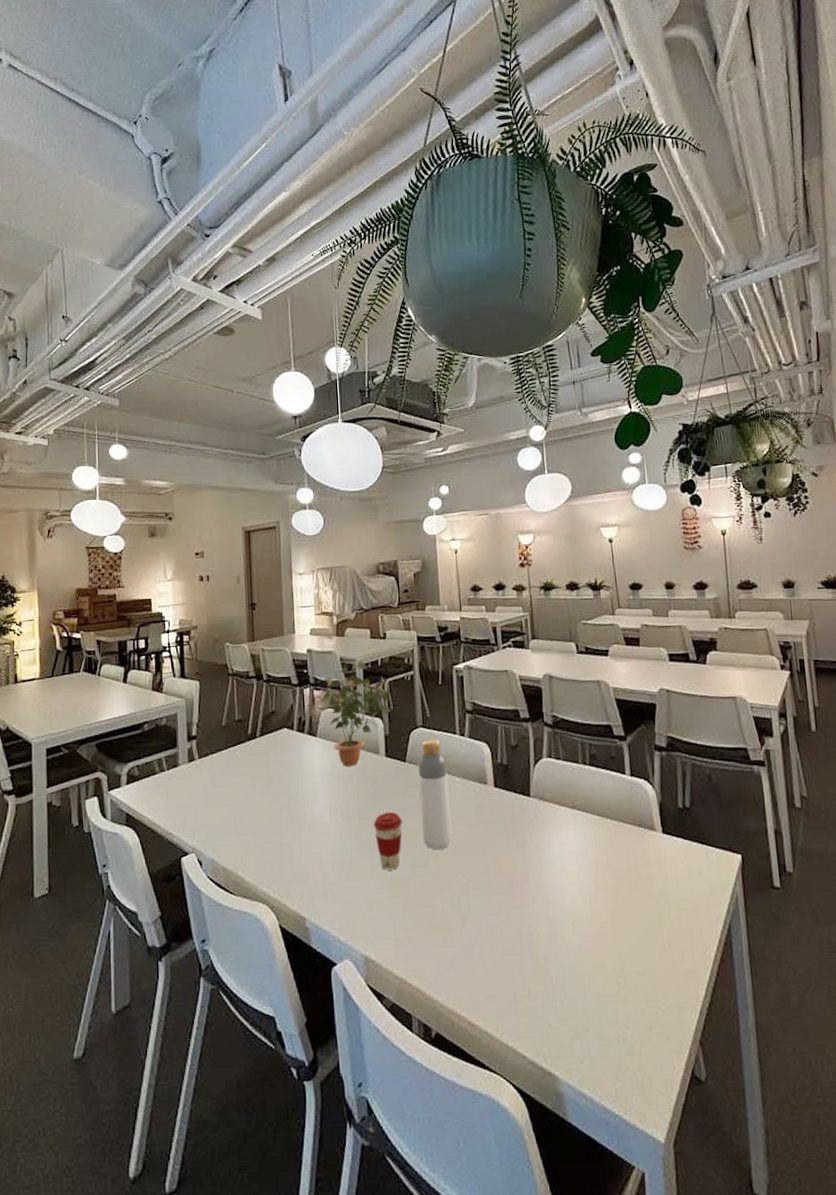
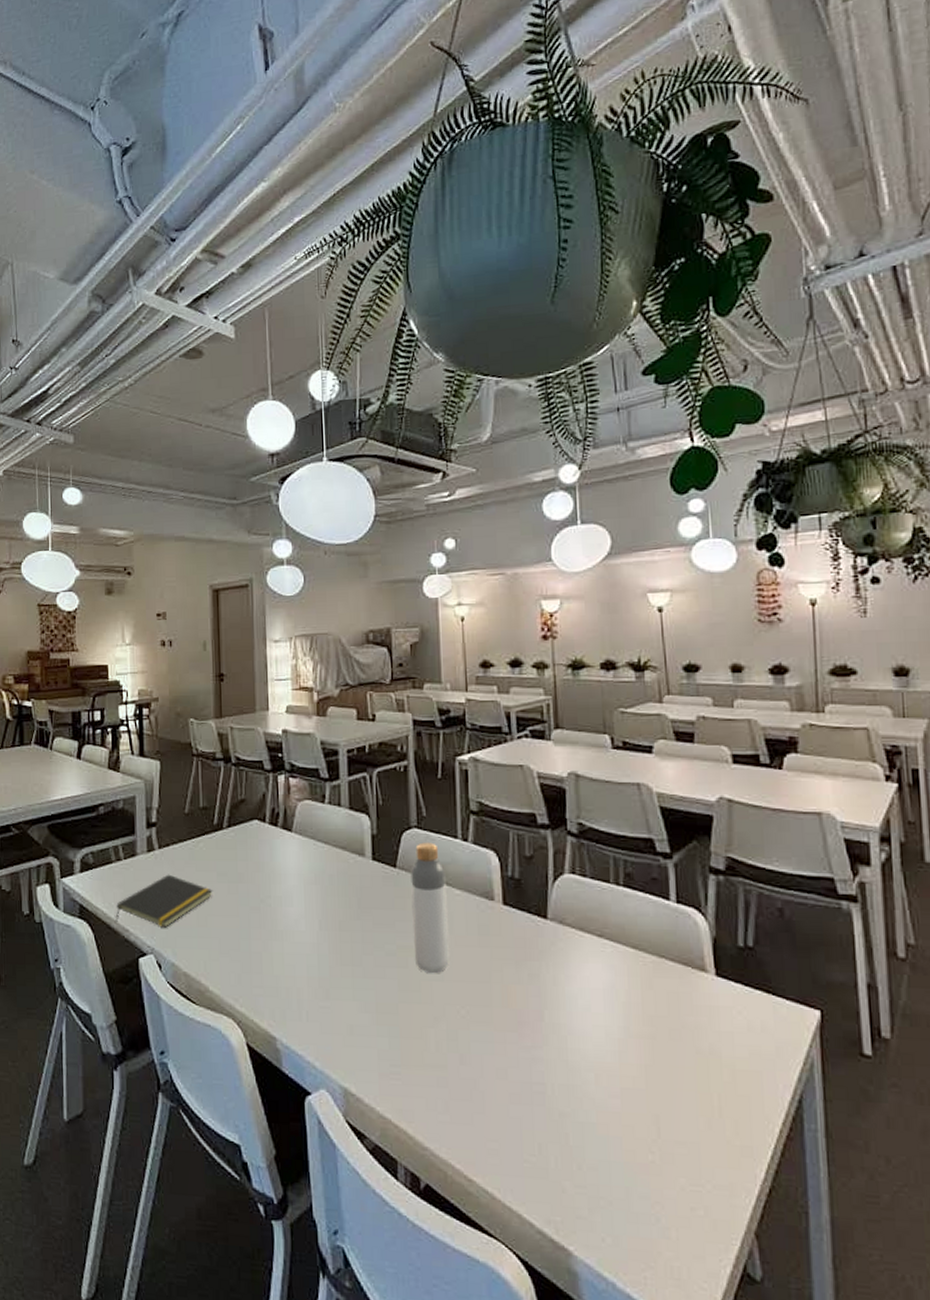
notepad: none [159,780,248,829] -> present [115,874,213,928]
potted plant: present [322,661,392,767] -> none [299,746,381,868]
coffee cup: present [373,811,403,870] -> none [356,924,392,992]

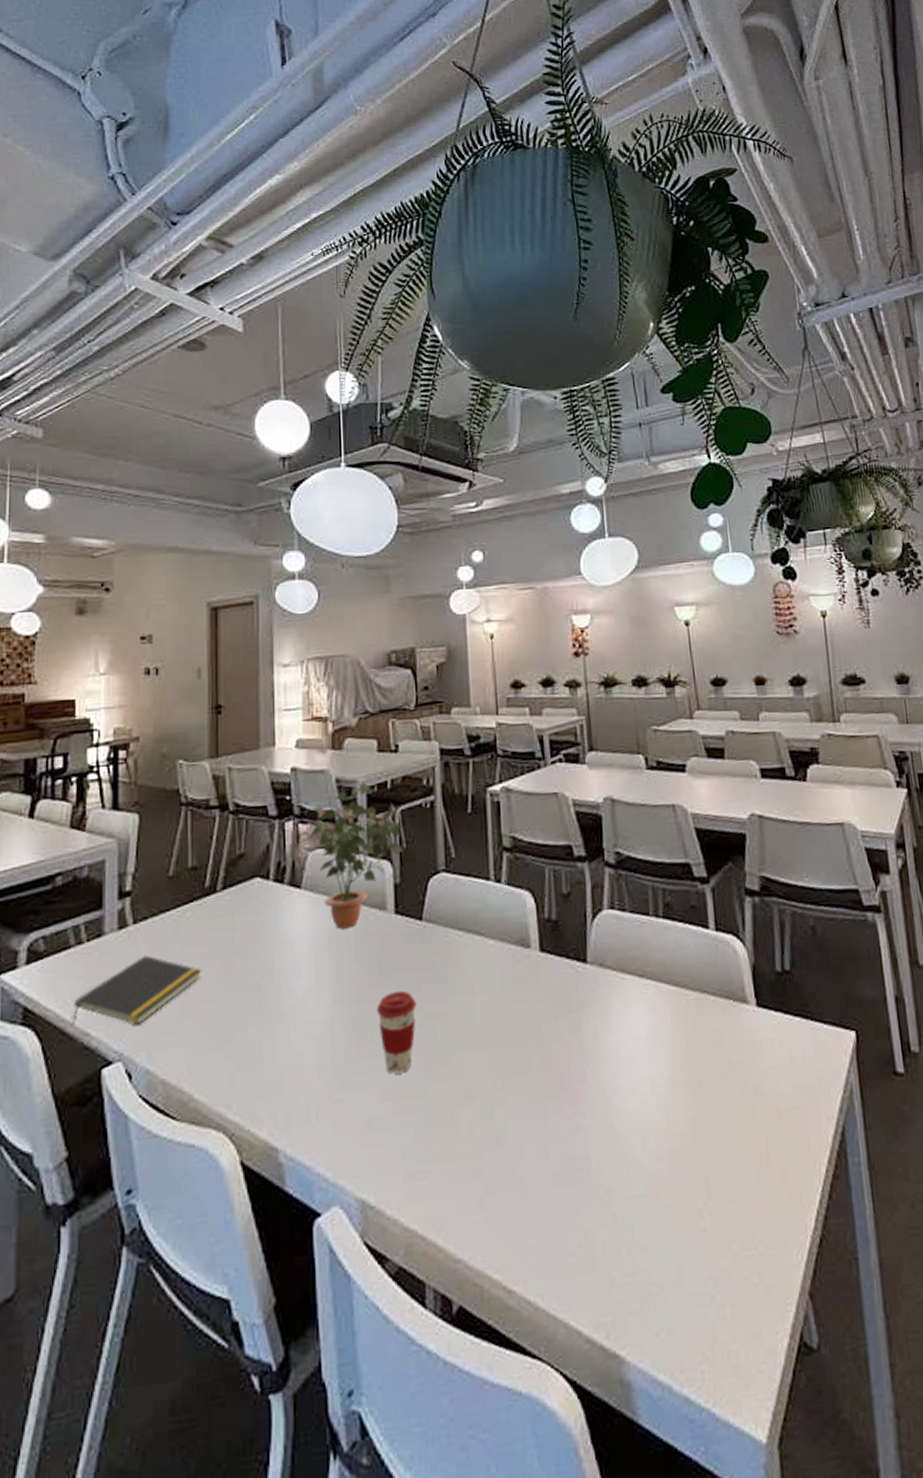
potted plant: none [299,746,381,868] -> present [310,782,405,929]
coffee cup: none [356,924,392,992] -> present [376,990,417,1074]
bottle: present [410,842,449,974] -> none [438,887,483,1043]

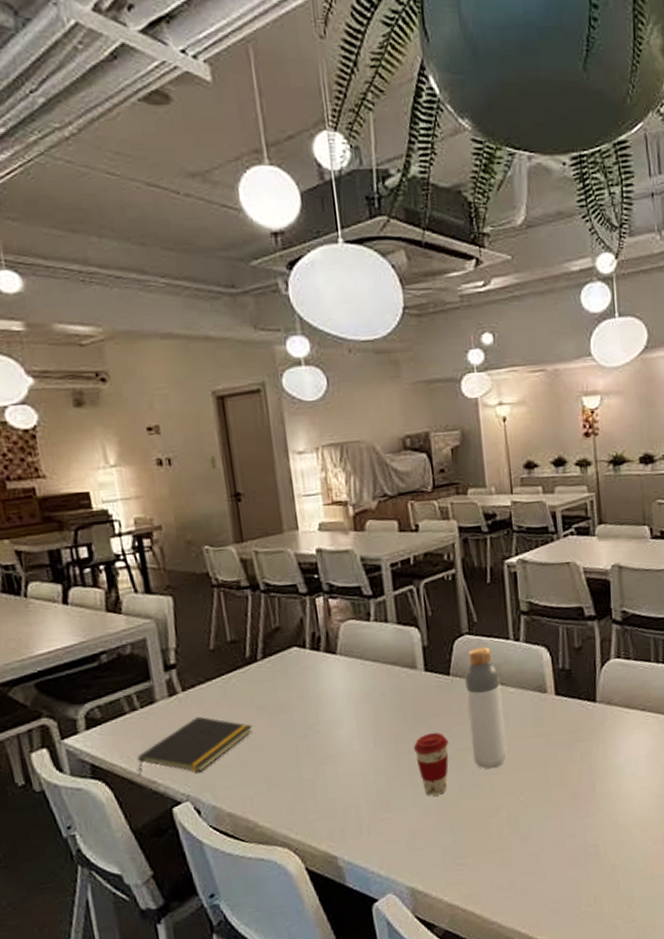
potted plant: present [310,782,405,929] -> none [339,560,430,686]
bottle: none [438,887,483,1043] -> present [464,646,507,770]

